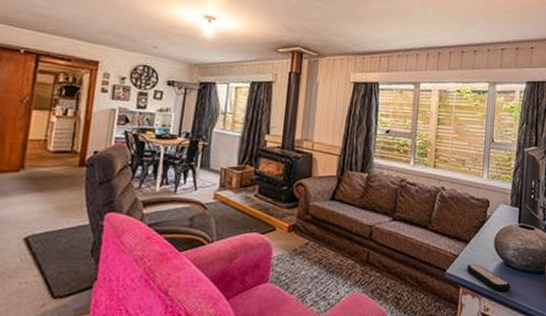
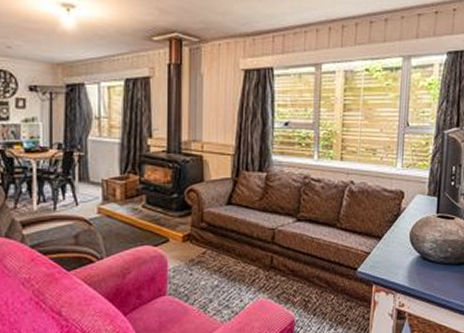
remote control: present [466,263,511,291] -> none [379,260,428,286]

